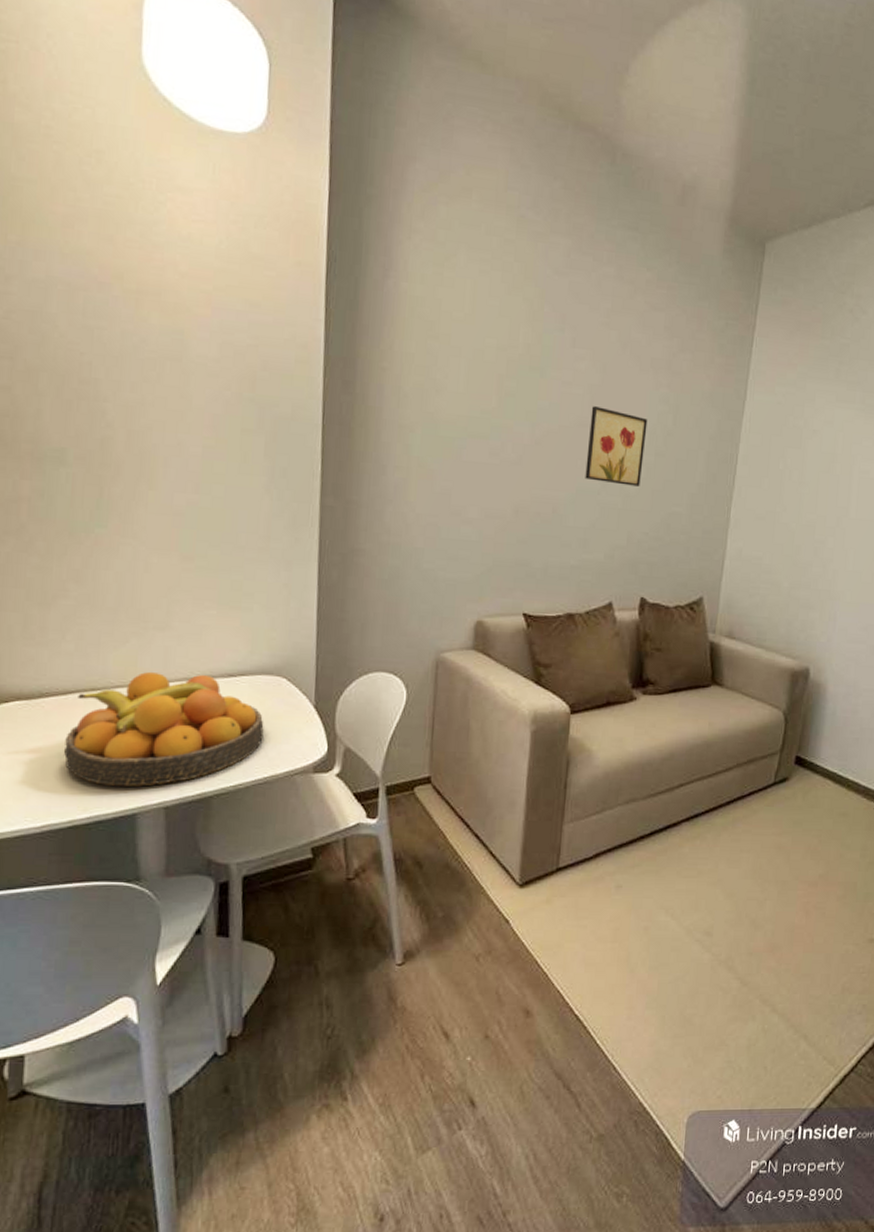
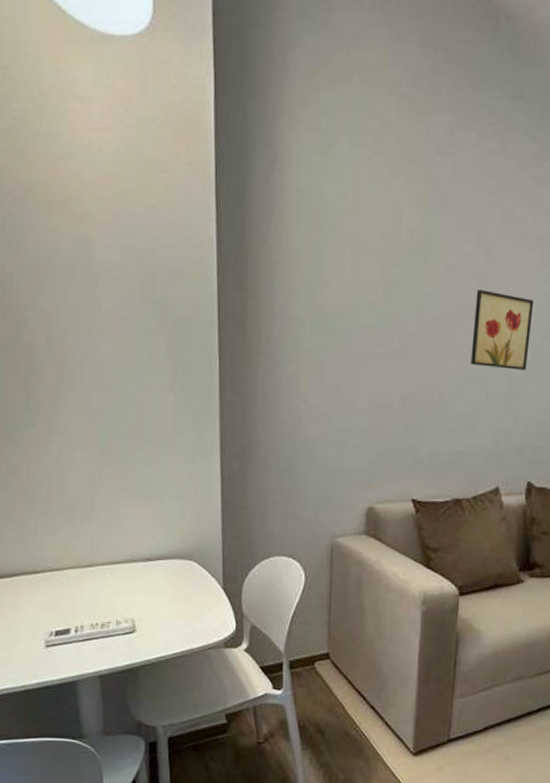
fruit bowl: present [64,672,264,787] -> none [15,557,180,658]

